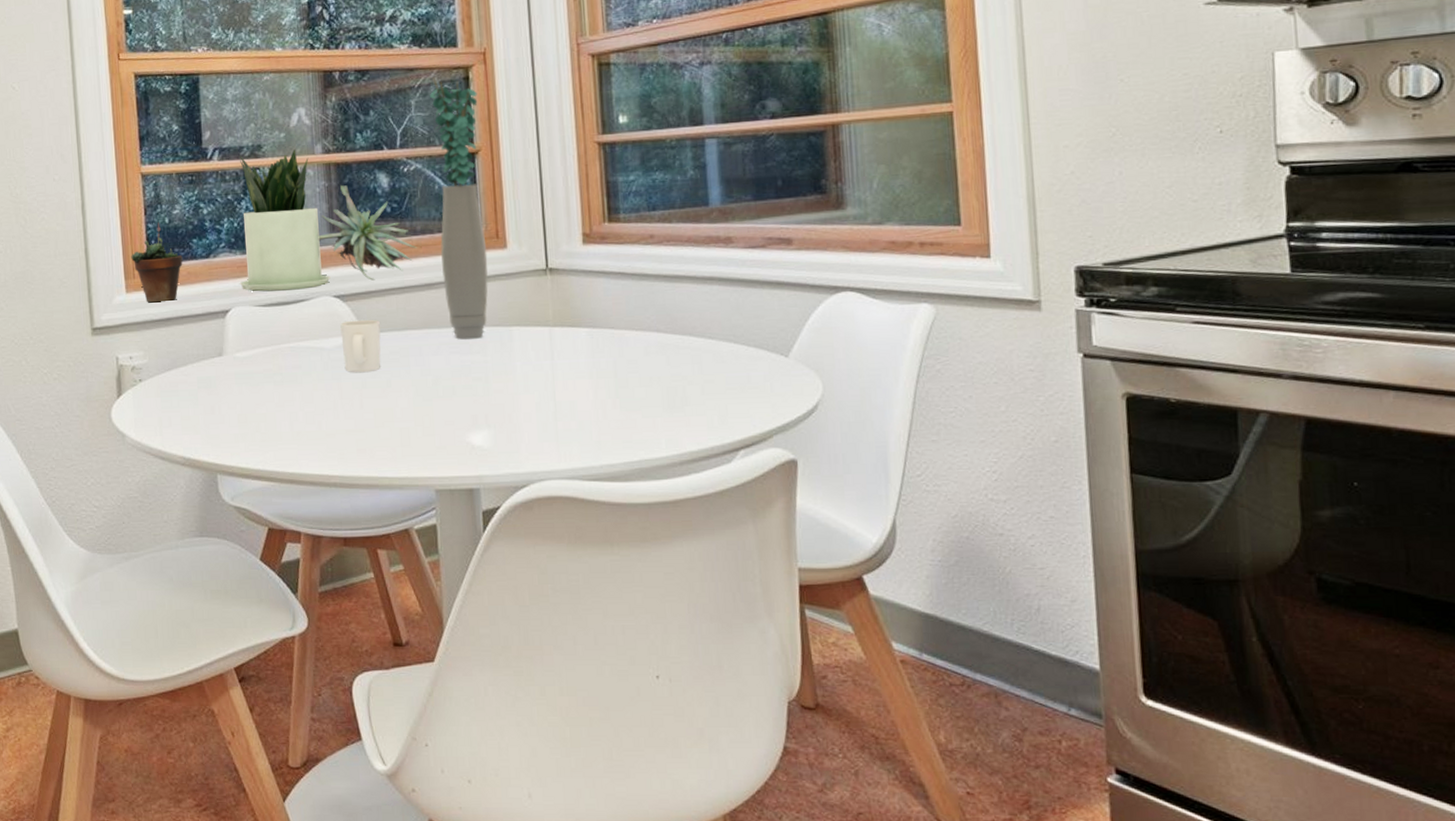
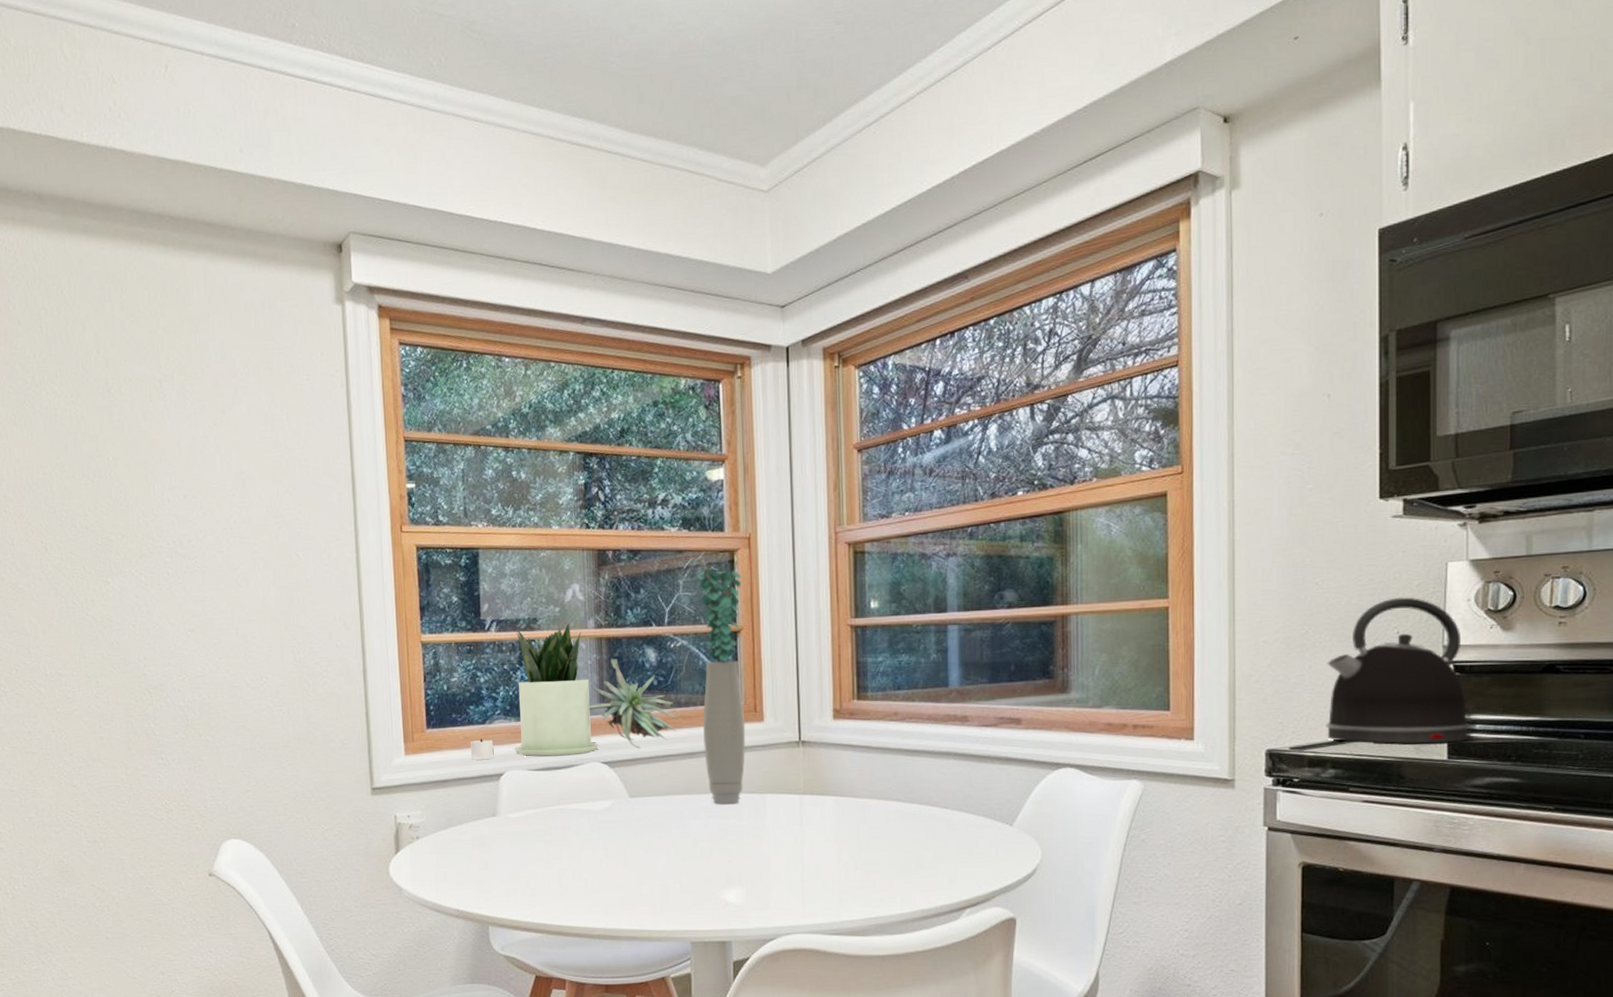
succulent plant: present [131,223,183,303] -> none [410,689,460,765]
candle: none [193,273,219,297] -> present [470,738,494,760]
mug: present [340,319,381,373] -> none [607,784,645,834]
kettle: none [1140,91,1316,257] -> present [1326,597,1471,745]

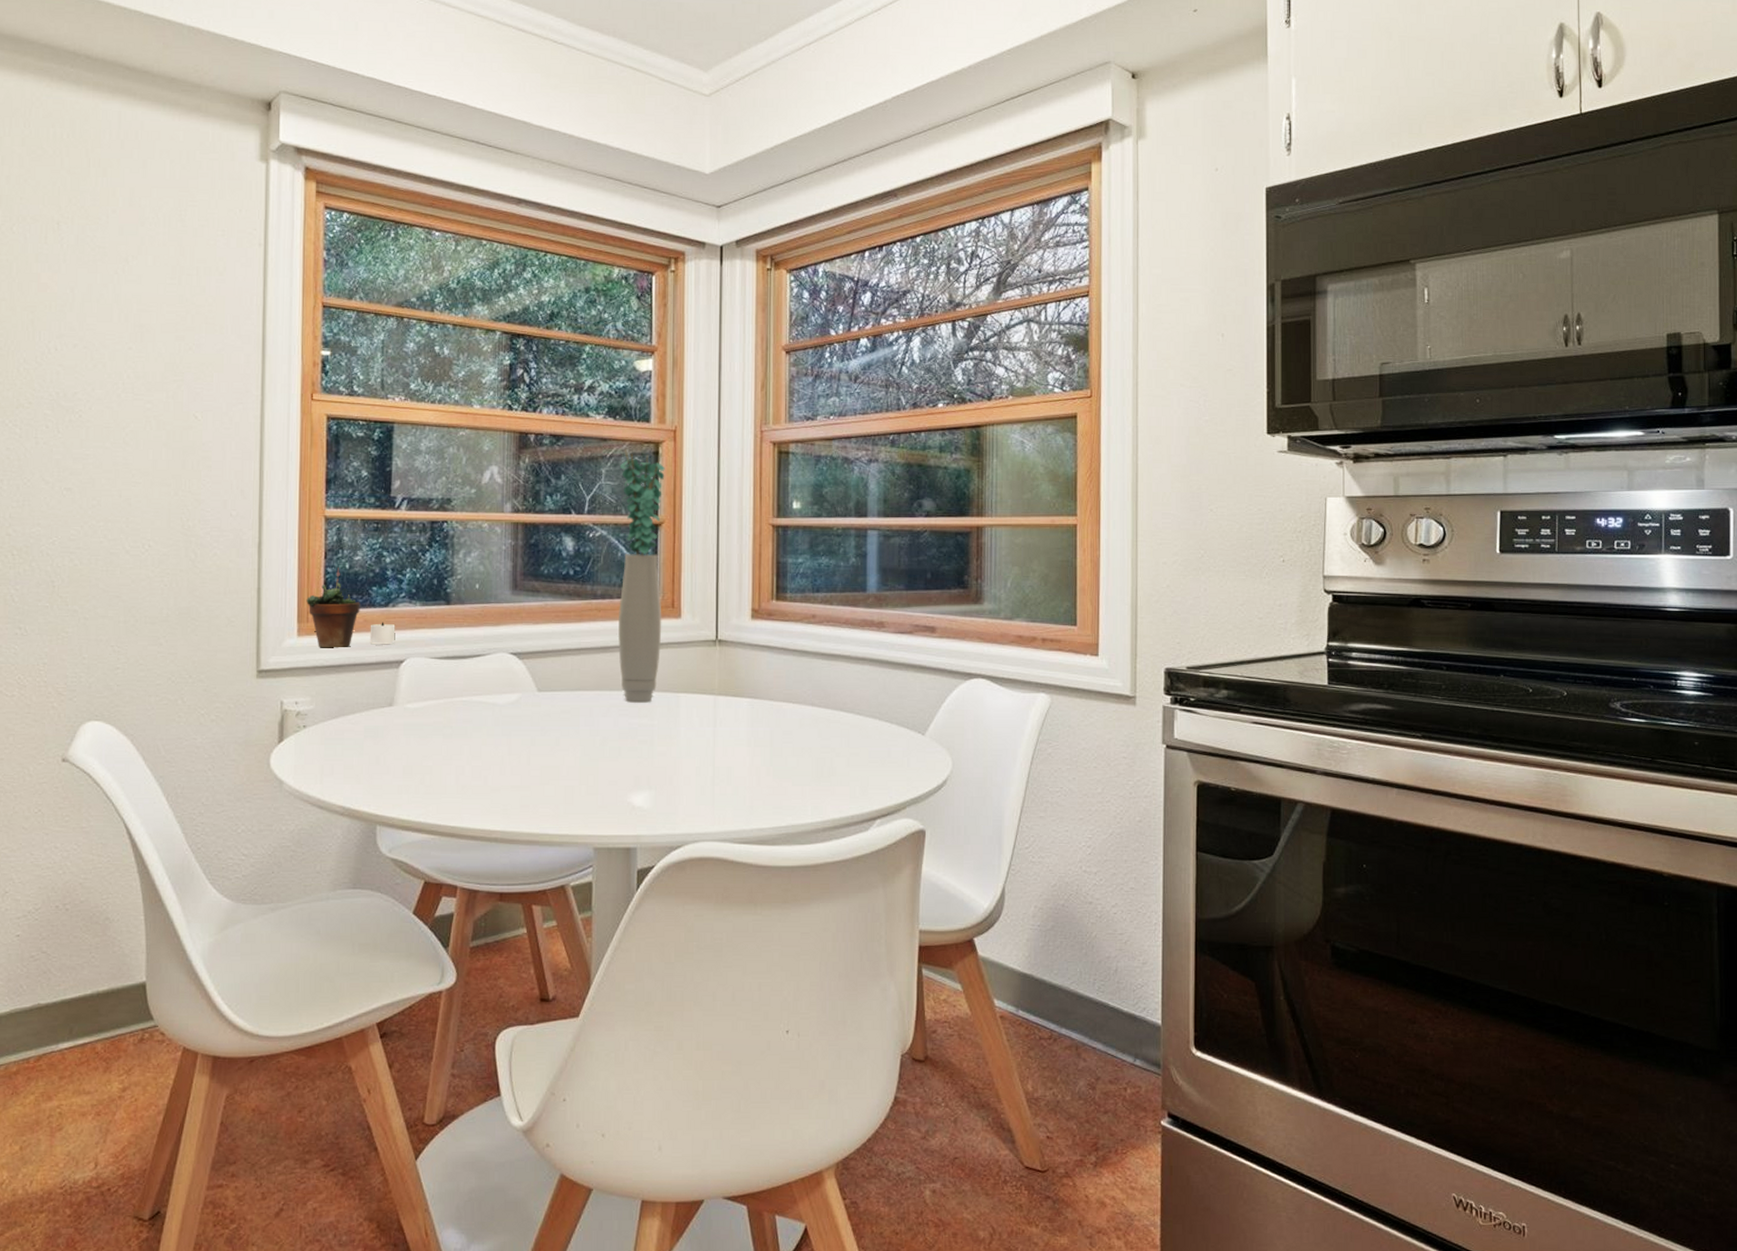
succulent plant: none [410,689,460,765] -> present [306,568,360,648]
planter: present [513,623,600,757] -> none [416,506,509,645]
plant: present [589,659,681,749] -> none [500,545,596,640]
kettle: present [1326,597,1471,745] -> none [1219,528,1348,669]

